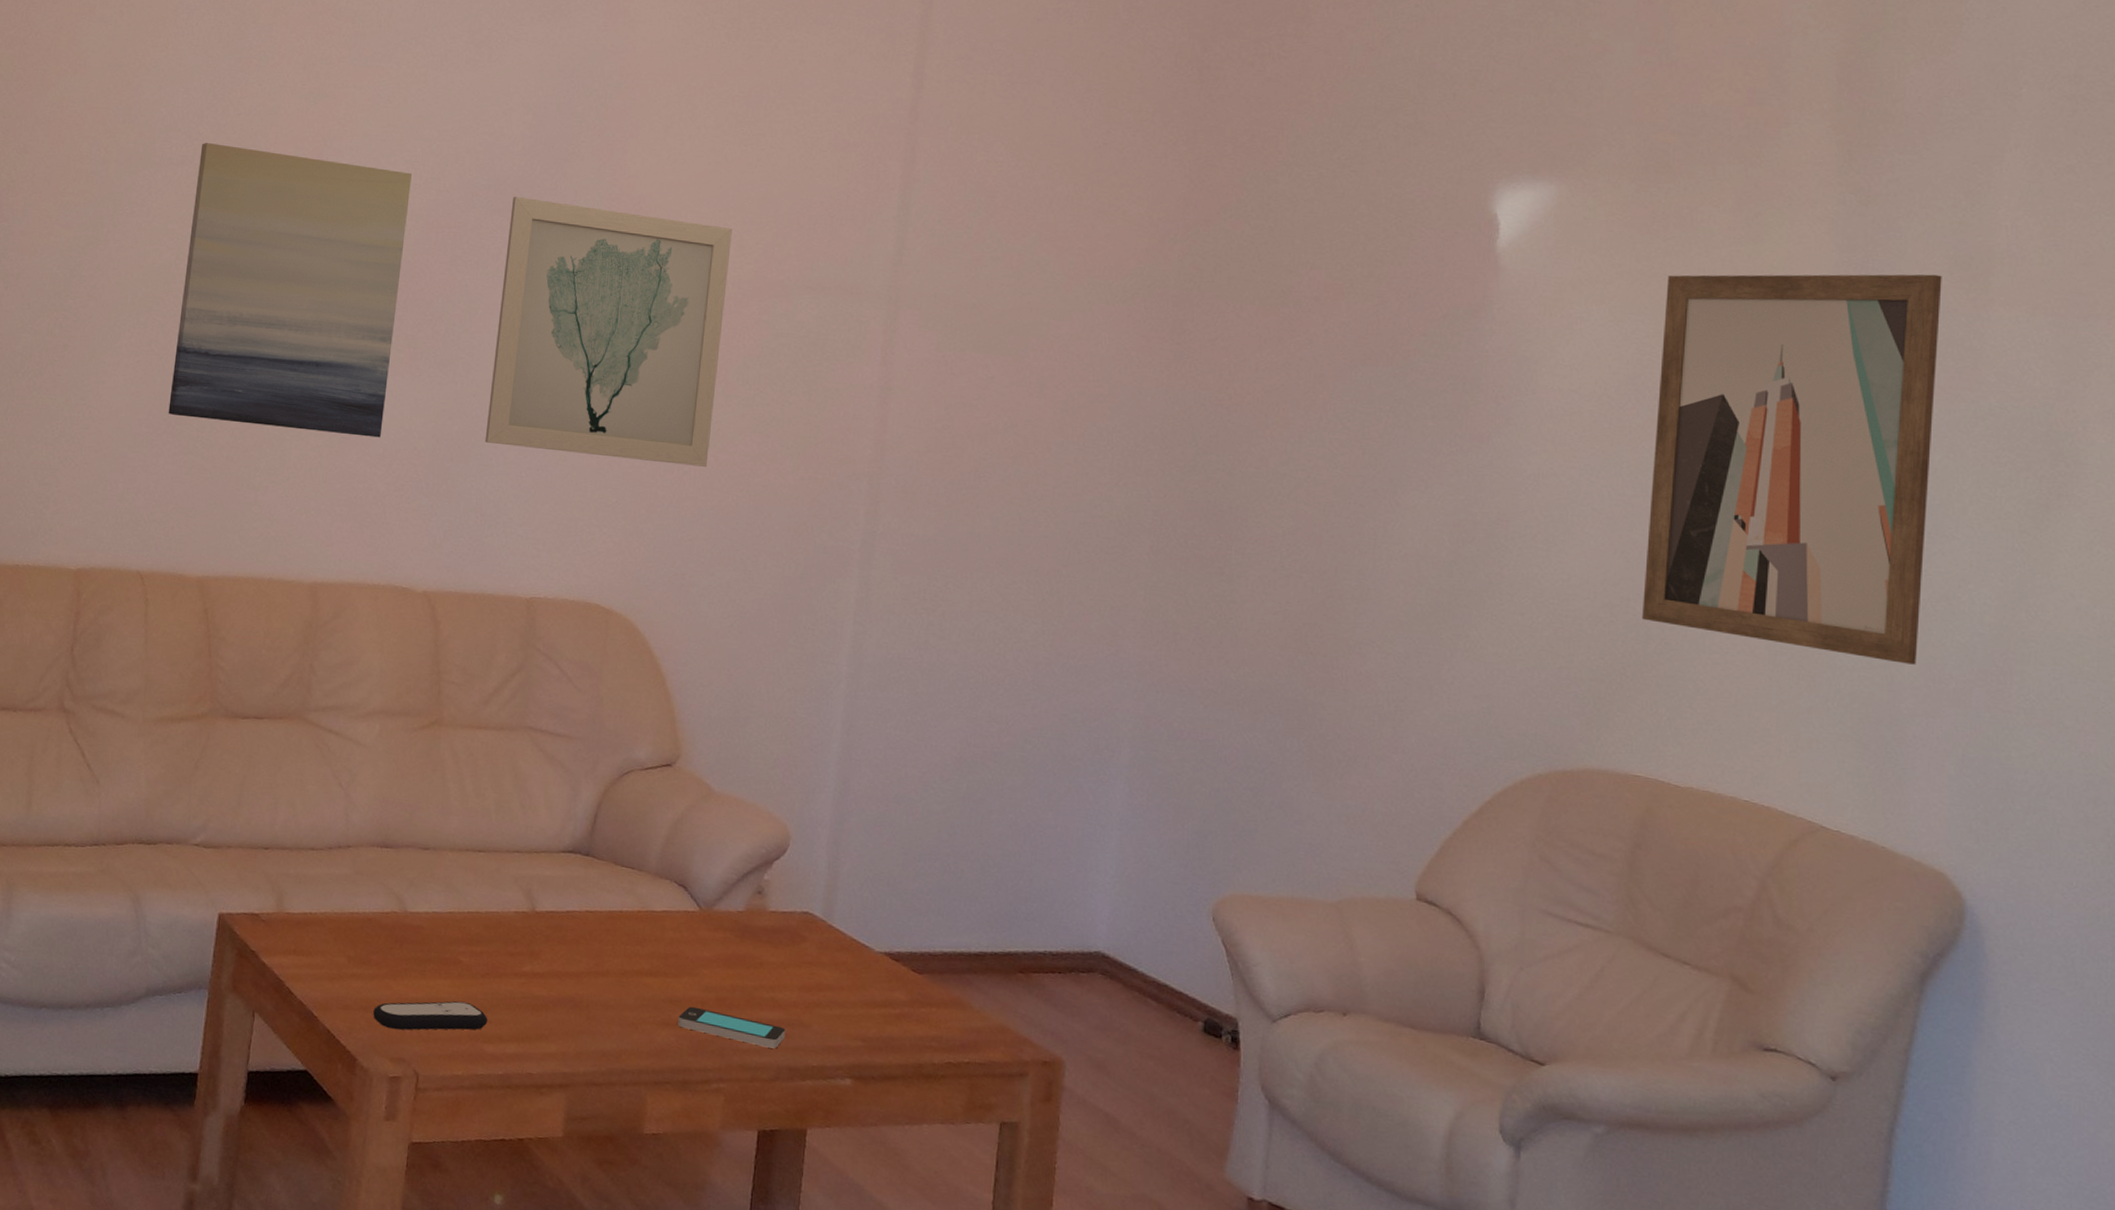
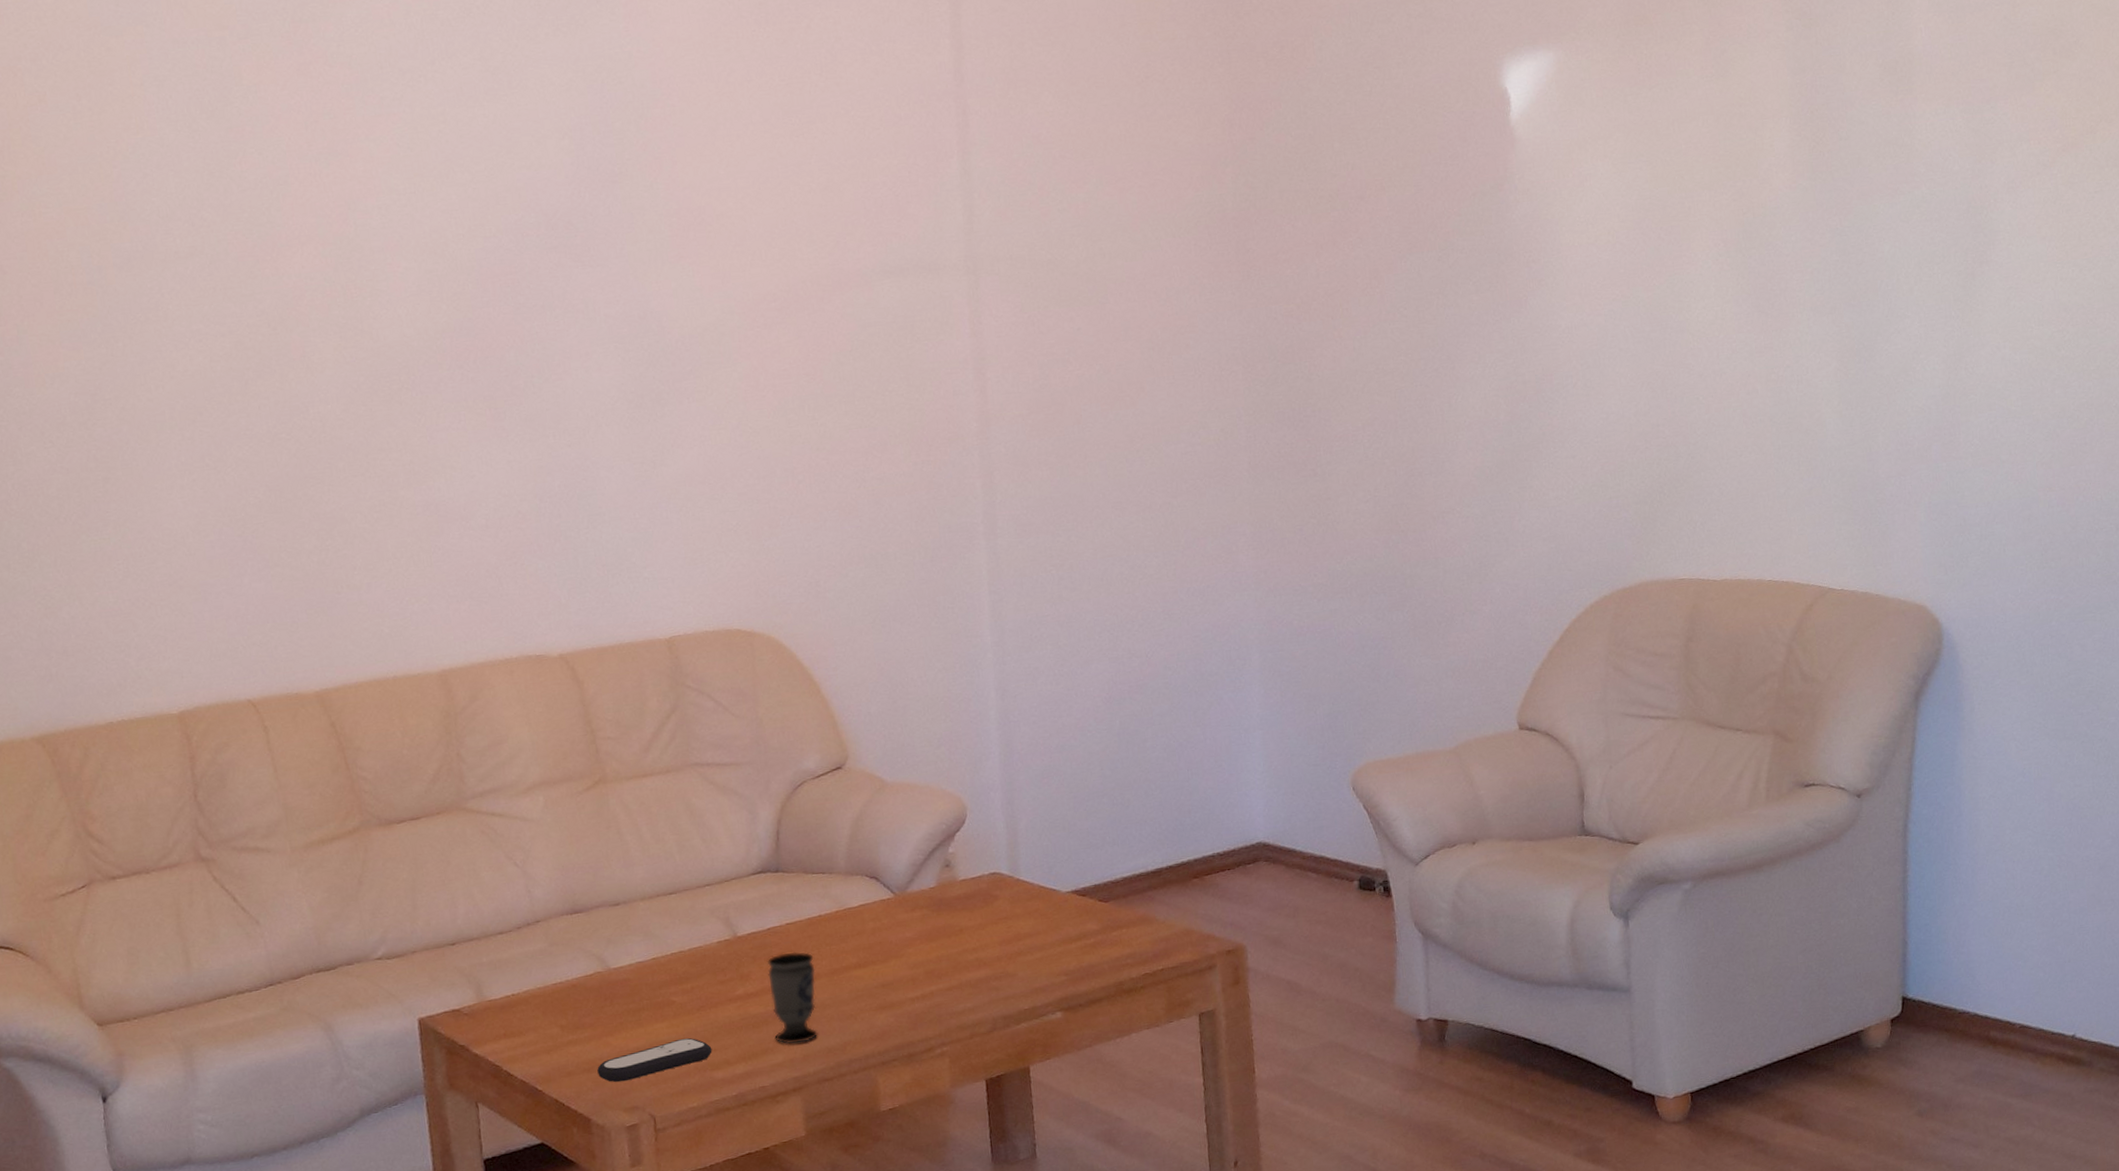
wall art: present [168,142,412,438] -> none [209,223,480,530]
wall art: present [485,196,732,467] -> none [566,225,820,492]
cup: none [551,940,607,1039] -> present [766,951,818,1045]
smartphone: present [678,1006,786,1049] -> none [893,982,995,1007]
wall art: present [1642,274,1942,665] -> none [1656,82,1887,441]

